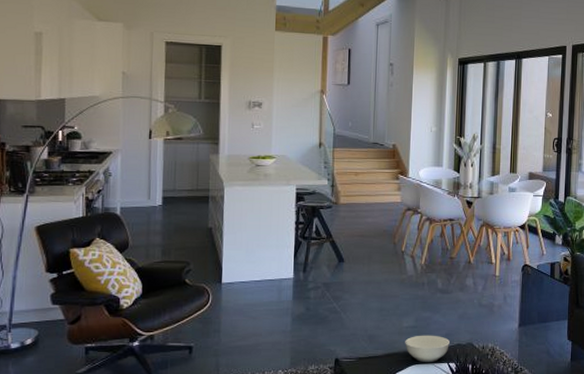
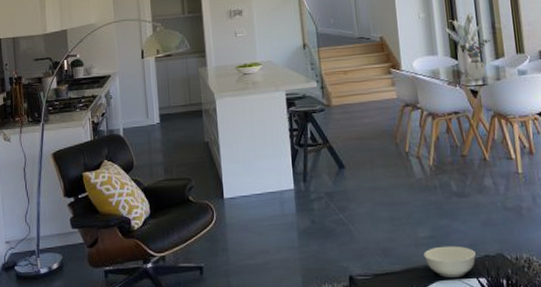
bouquet: none [462,151,490,192] -> present [459,34,491,80]

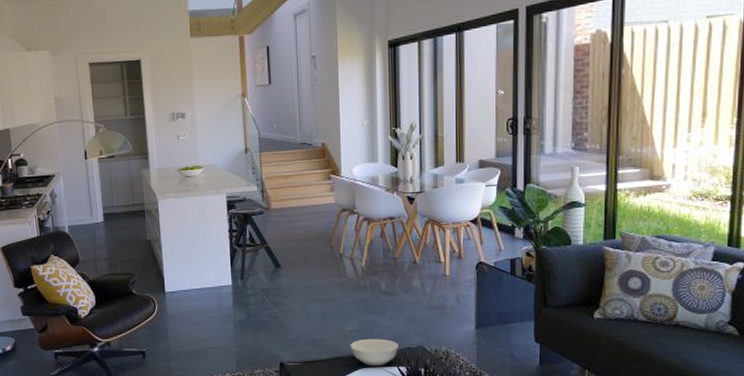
bouquet: present [459,34,491,80] -> none [400,142,432,187]

